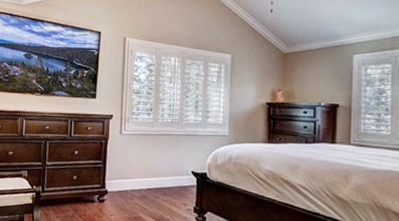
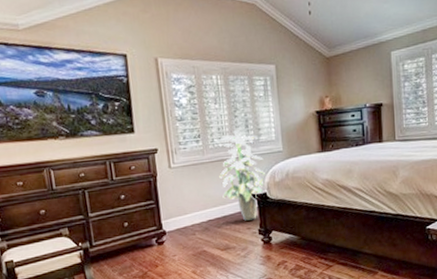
indoor plant: none [164,110,208,197] -> present [217,130,265,221]

